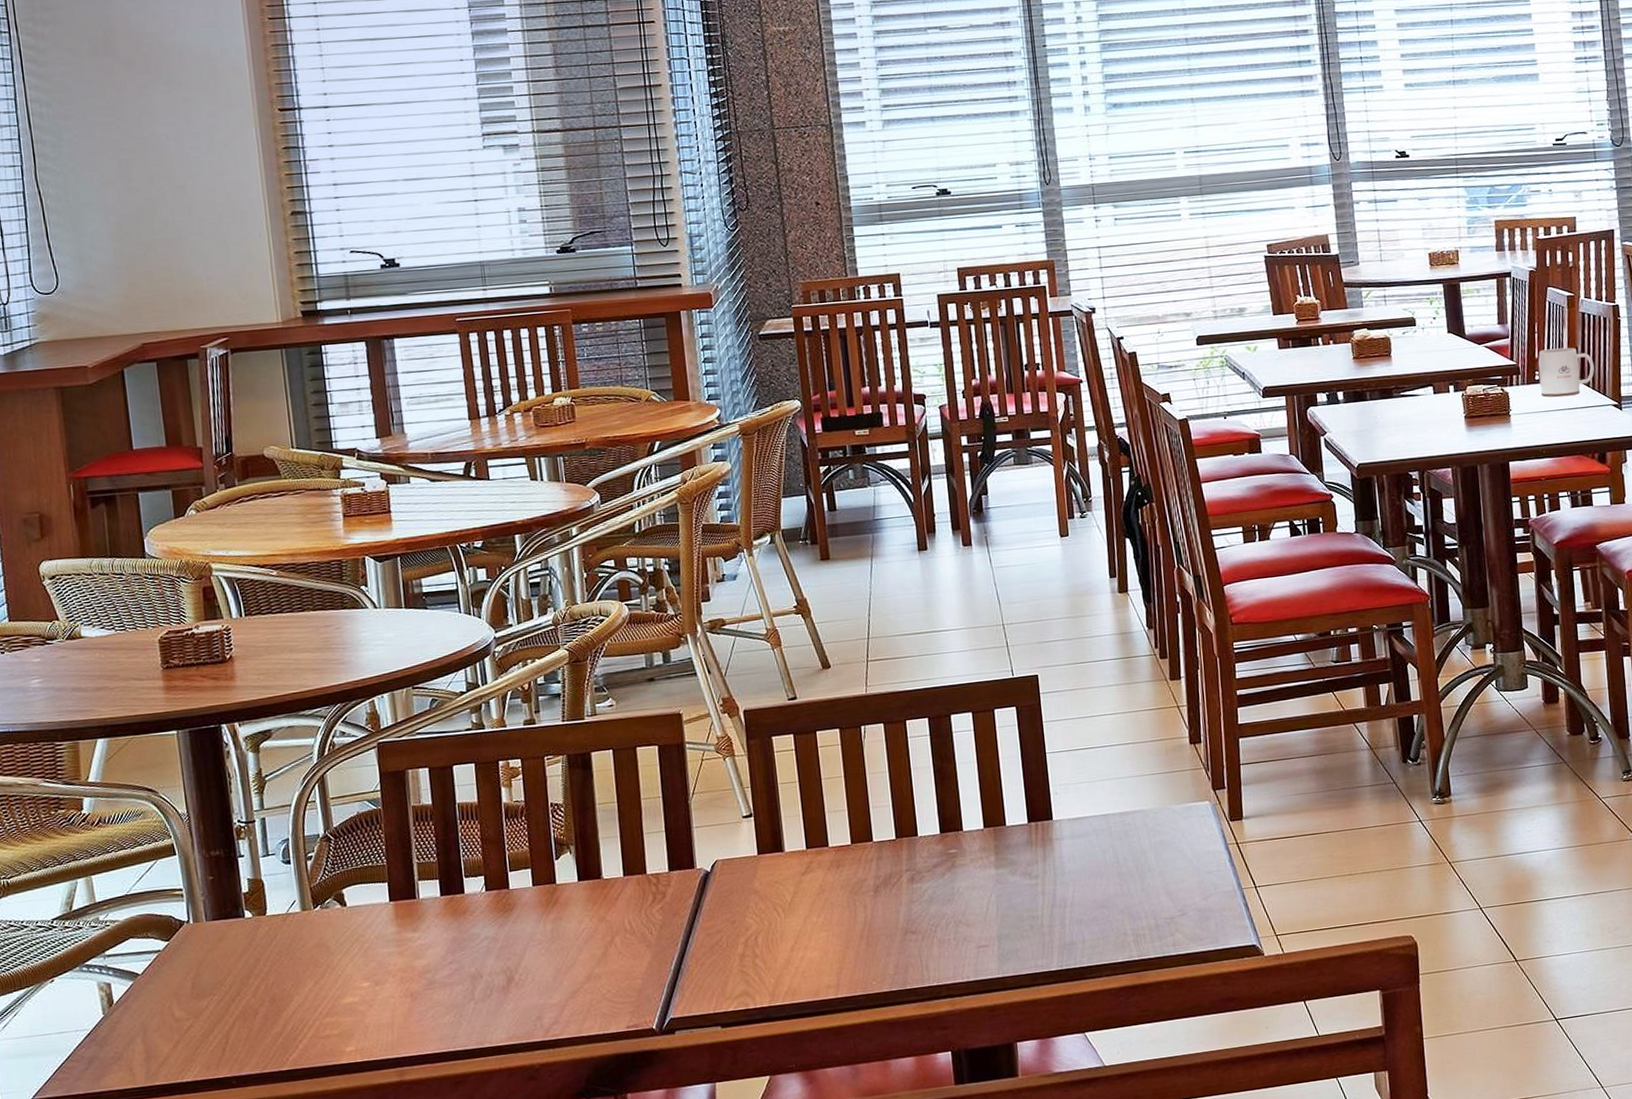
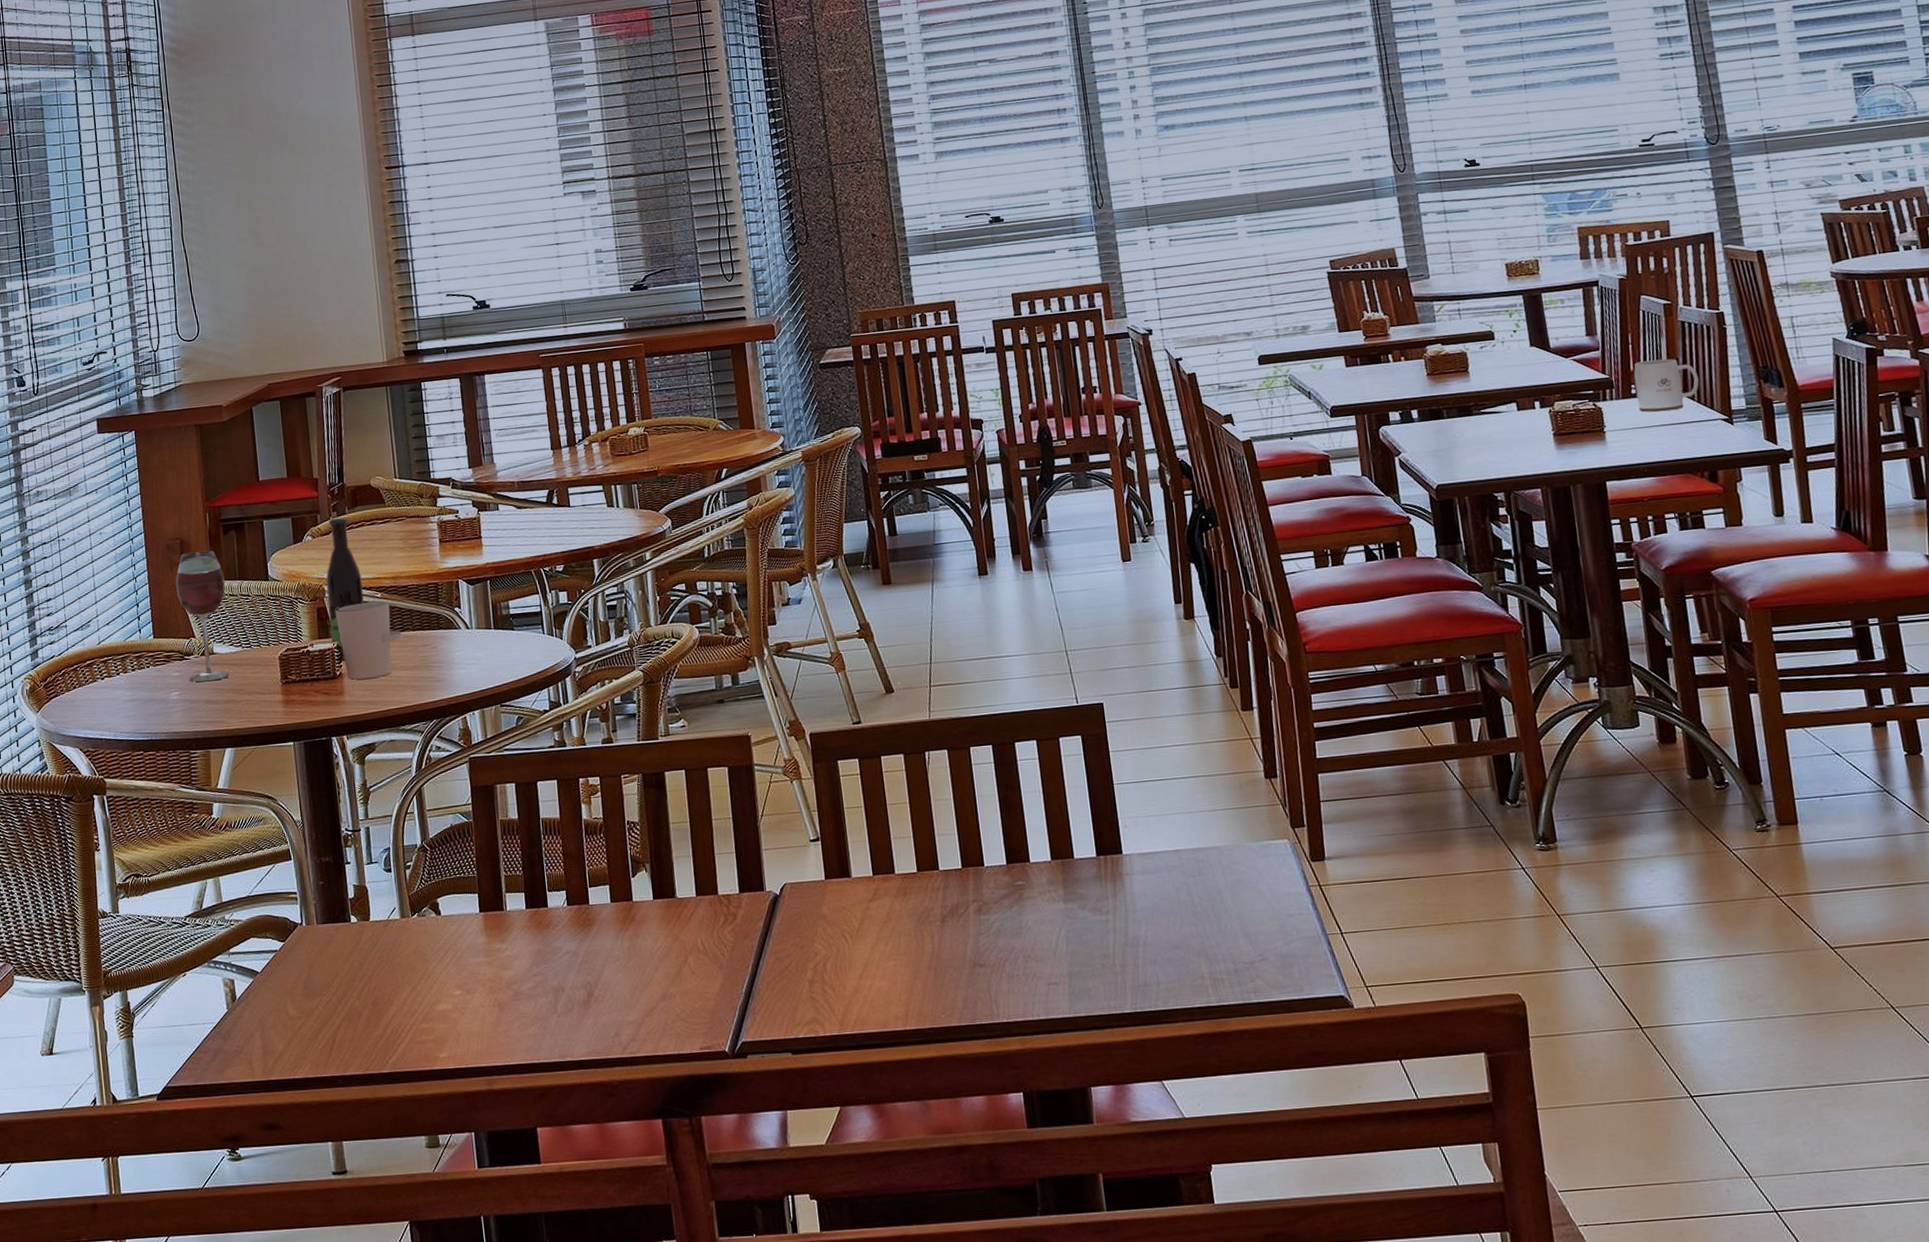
wineglass: none [35,525,101,668] -> present [176,550,230,682]
bottle: none [212,490,257,645] -> present [325,517,364,662]
cup: none [223,579,302,664] -> present [334,601,402,680]

